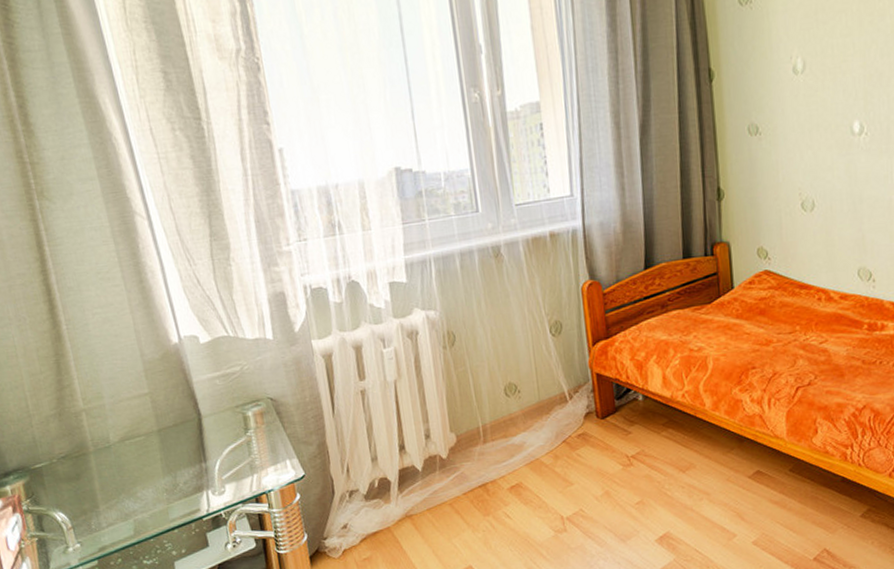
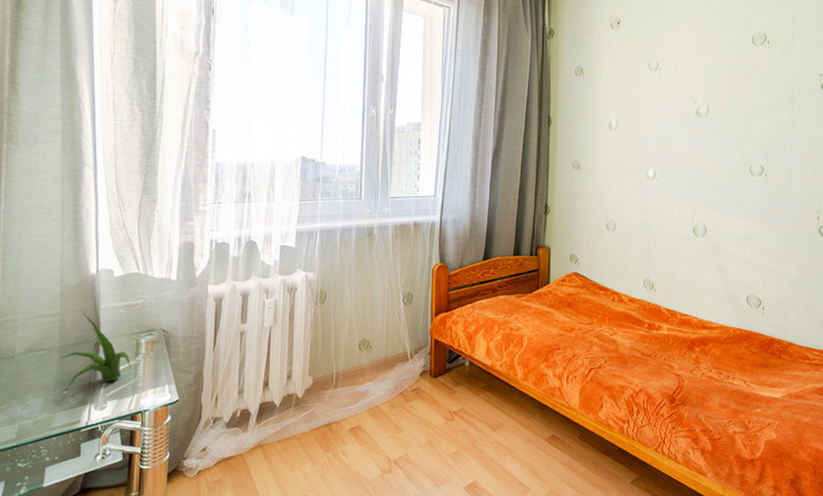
plant: none [161,388,244,479] -> present [60,312,132,391]

